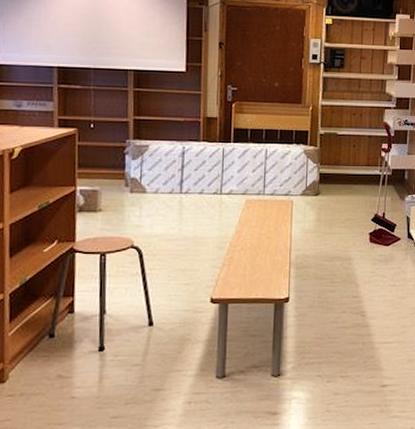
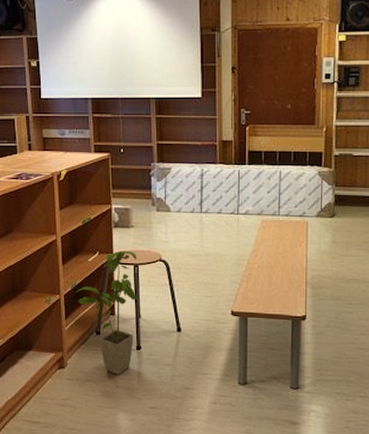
house plant: none [25,237,105,384] -> present [76,250,137,375]

